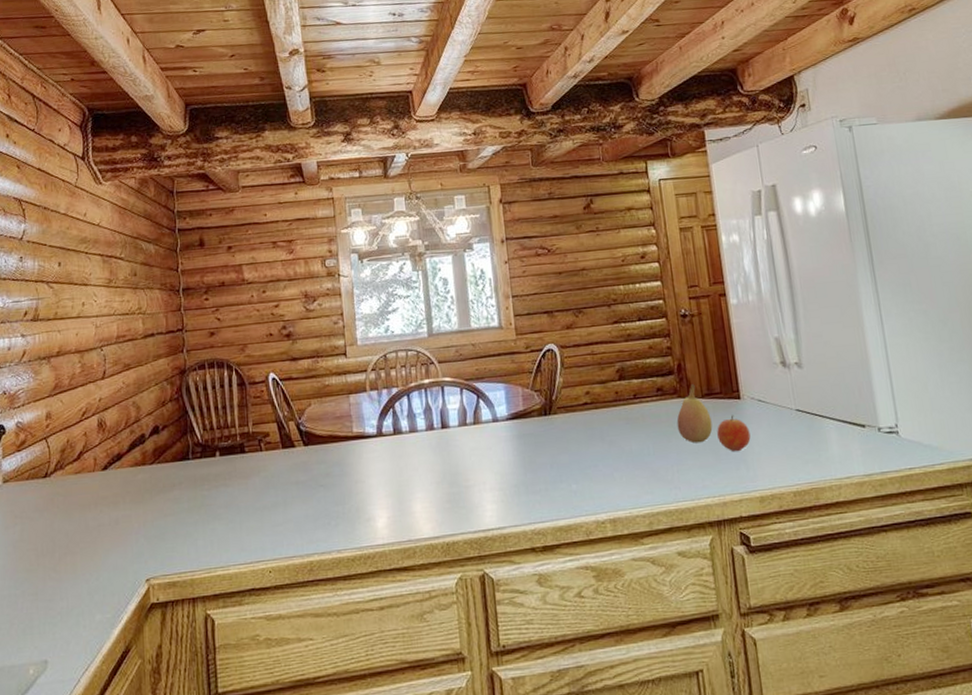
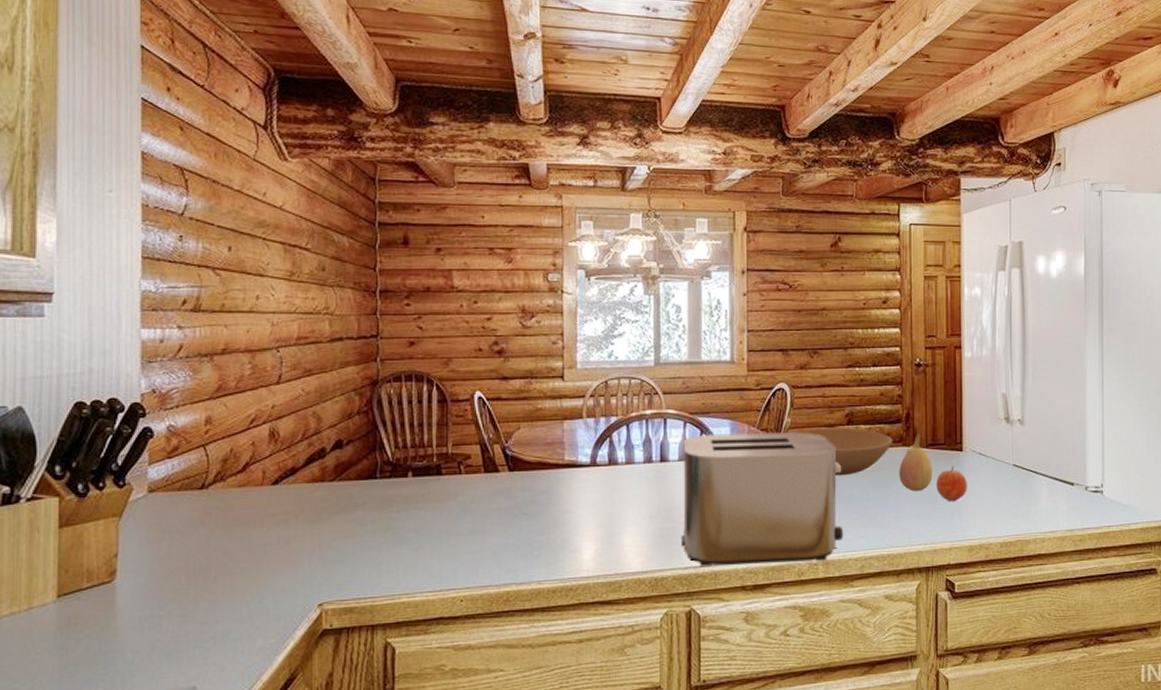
toaster: none [461,390,628,531] -> present [680,432,844,567]
bowl: none [561,384,668,433] -> present [788,428,893,476]

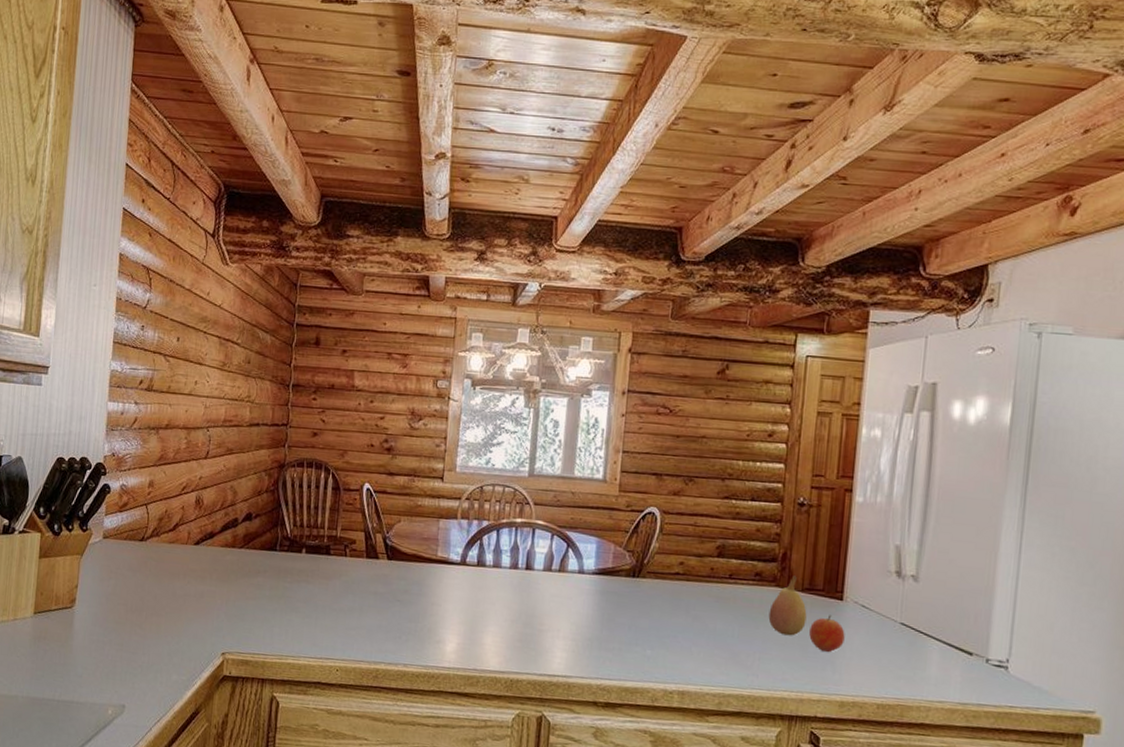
toaster: present [680,432,844,567] -> none [538,548,706,692]
bowl: present [788,428,893,476] -> none [654,555,766,609]

